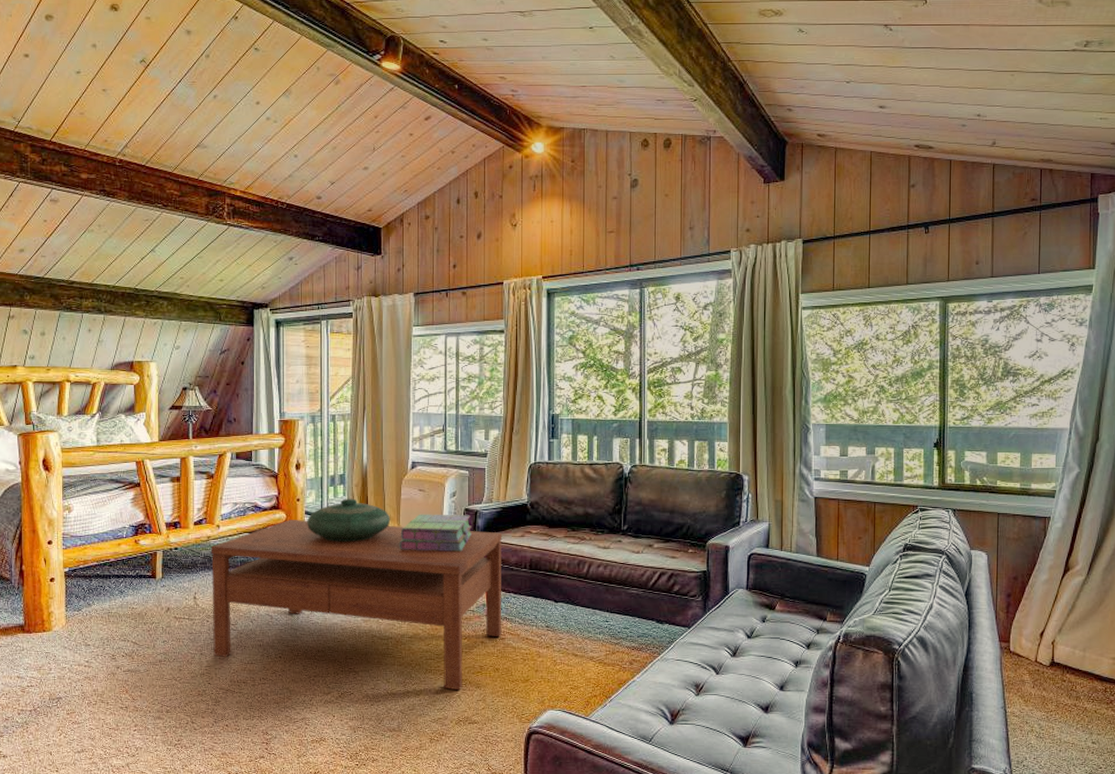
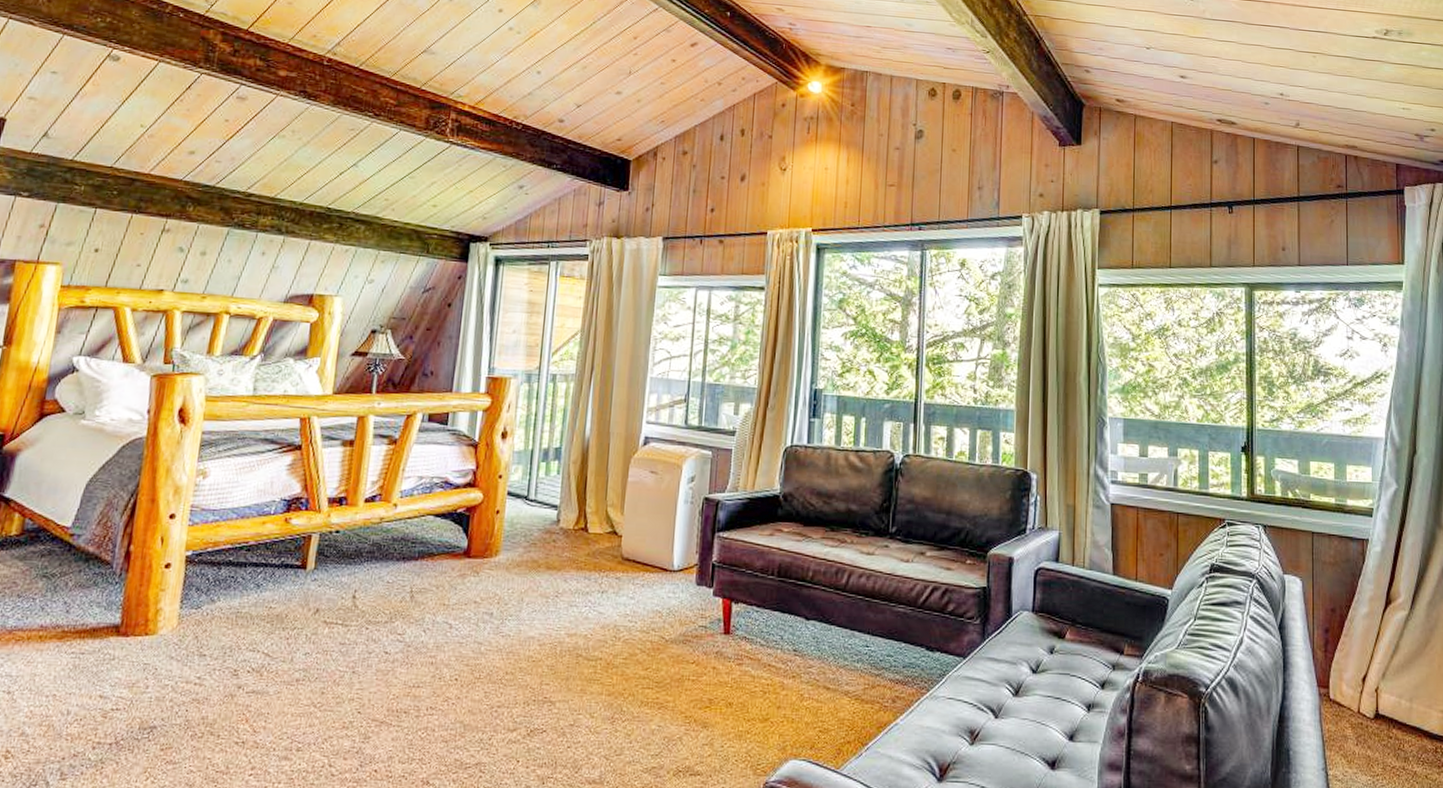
coffee table: present [210,520,503,691] -> none [369,501,748,731]
decorative bowl: present [306,498,391,542] -> none [507,478,613,533]
stack of books: present [399,514,473,552] -> none [620,501,712,551]

